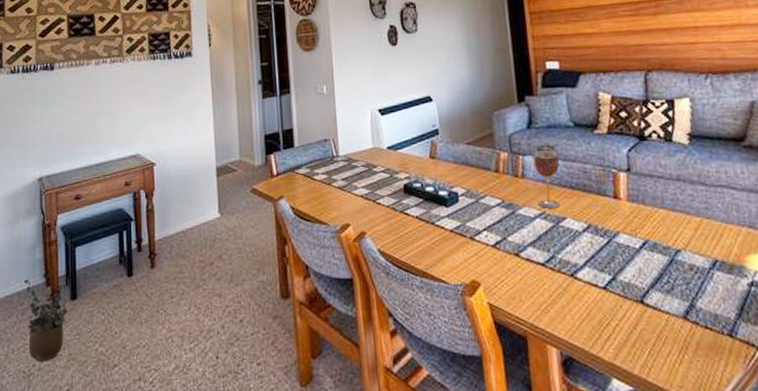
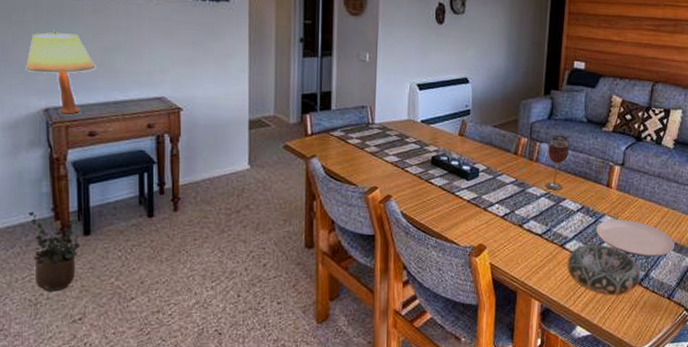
table lamp: none [25,106,80,181] -> present [27,31,95,115]
decorative bowl: none [582,270,685,335] -> present [567,244,641,295]
plate: none [611,236,722,282] -> present [596,219,675,257]

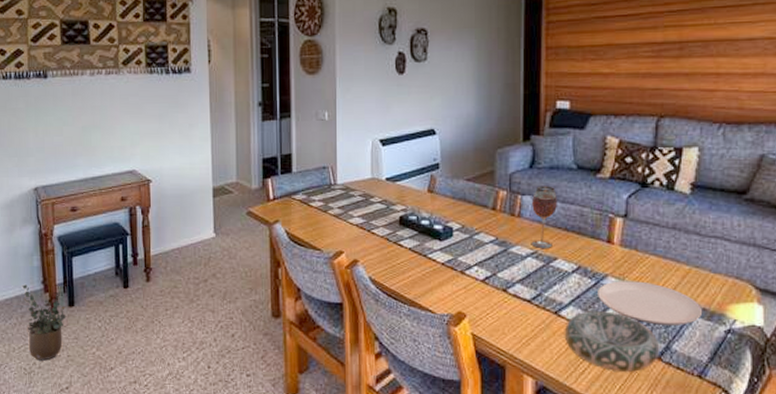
table lamp: present [27,31,95,115] -> none [19,116,75,192]

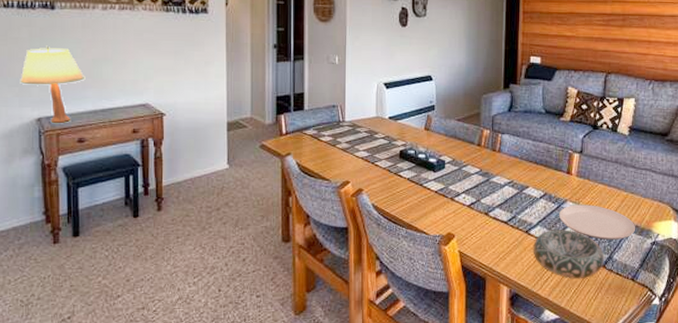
table lamp: none [19,116,75,192] -> present [21,47,84,123]
potted plant: present [22,284,67,361] -> none [21,216,70,292]
wineglass: present [531,186,558,248] -> none [508,126,530,178]

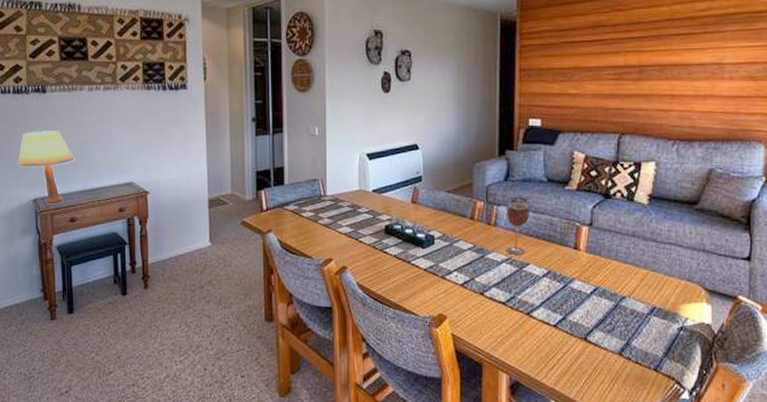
wineglass: none [508,126,530,178] -> present [505,197,530,254]
decorative bowl: present [533,230,605,278] -> none [535,312,621,367]
plate: present [559,205,636,240] -> none [566,284,659,324]

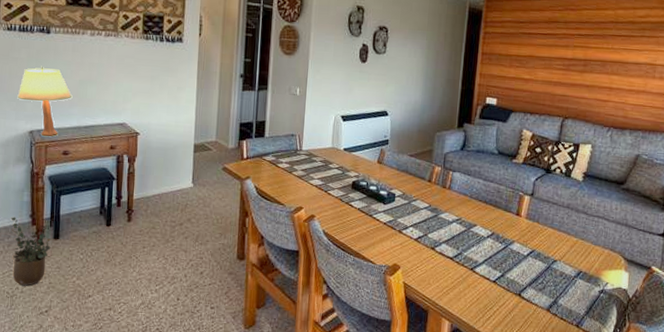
potted plant: none [22,293,66,366] -> present [11,217,51,286]
wineglass: present [505,197,530,254] -> none [457,165,481,216]

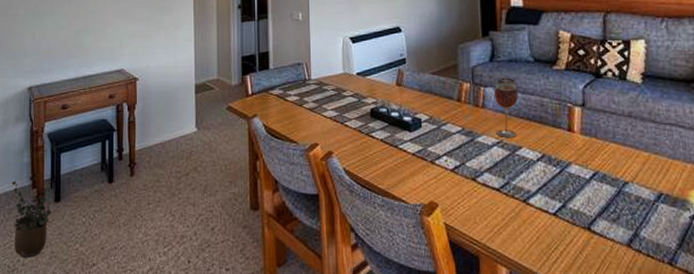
table lamp: present [18,67,72,136] -> none [17,20,69,91]
wineglass: none [457,165,481,216] -> present [494,78,519,137]

